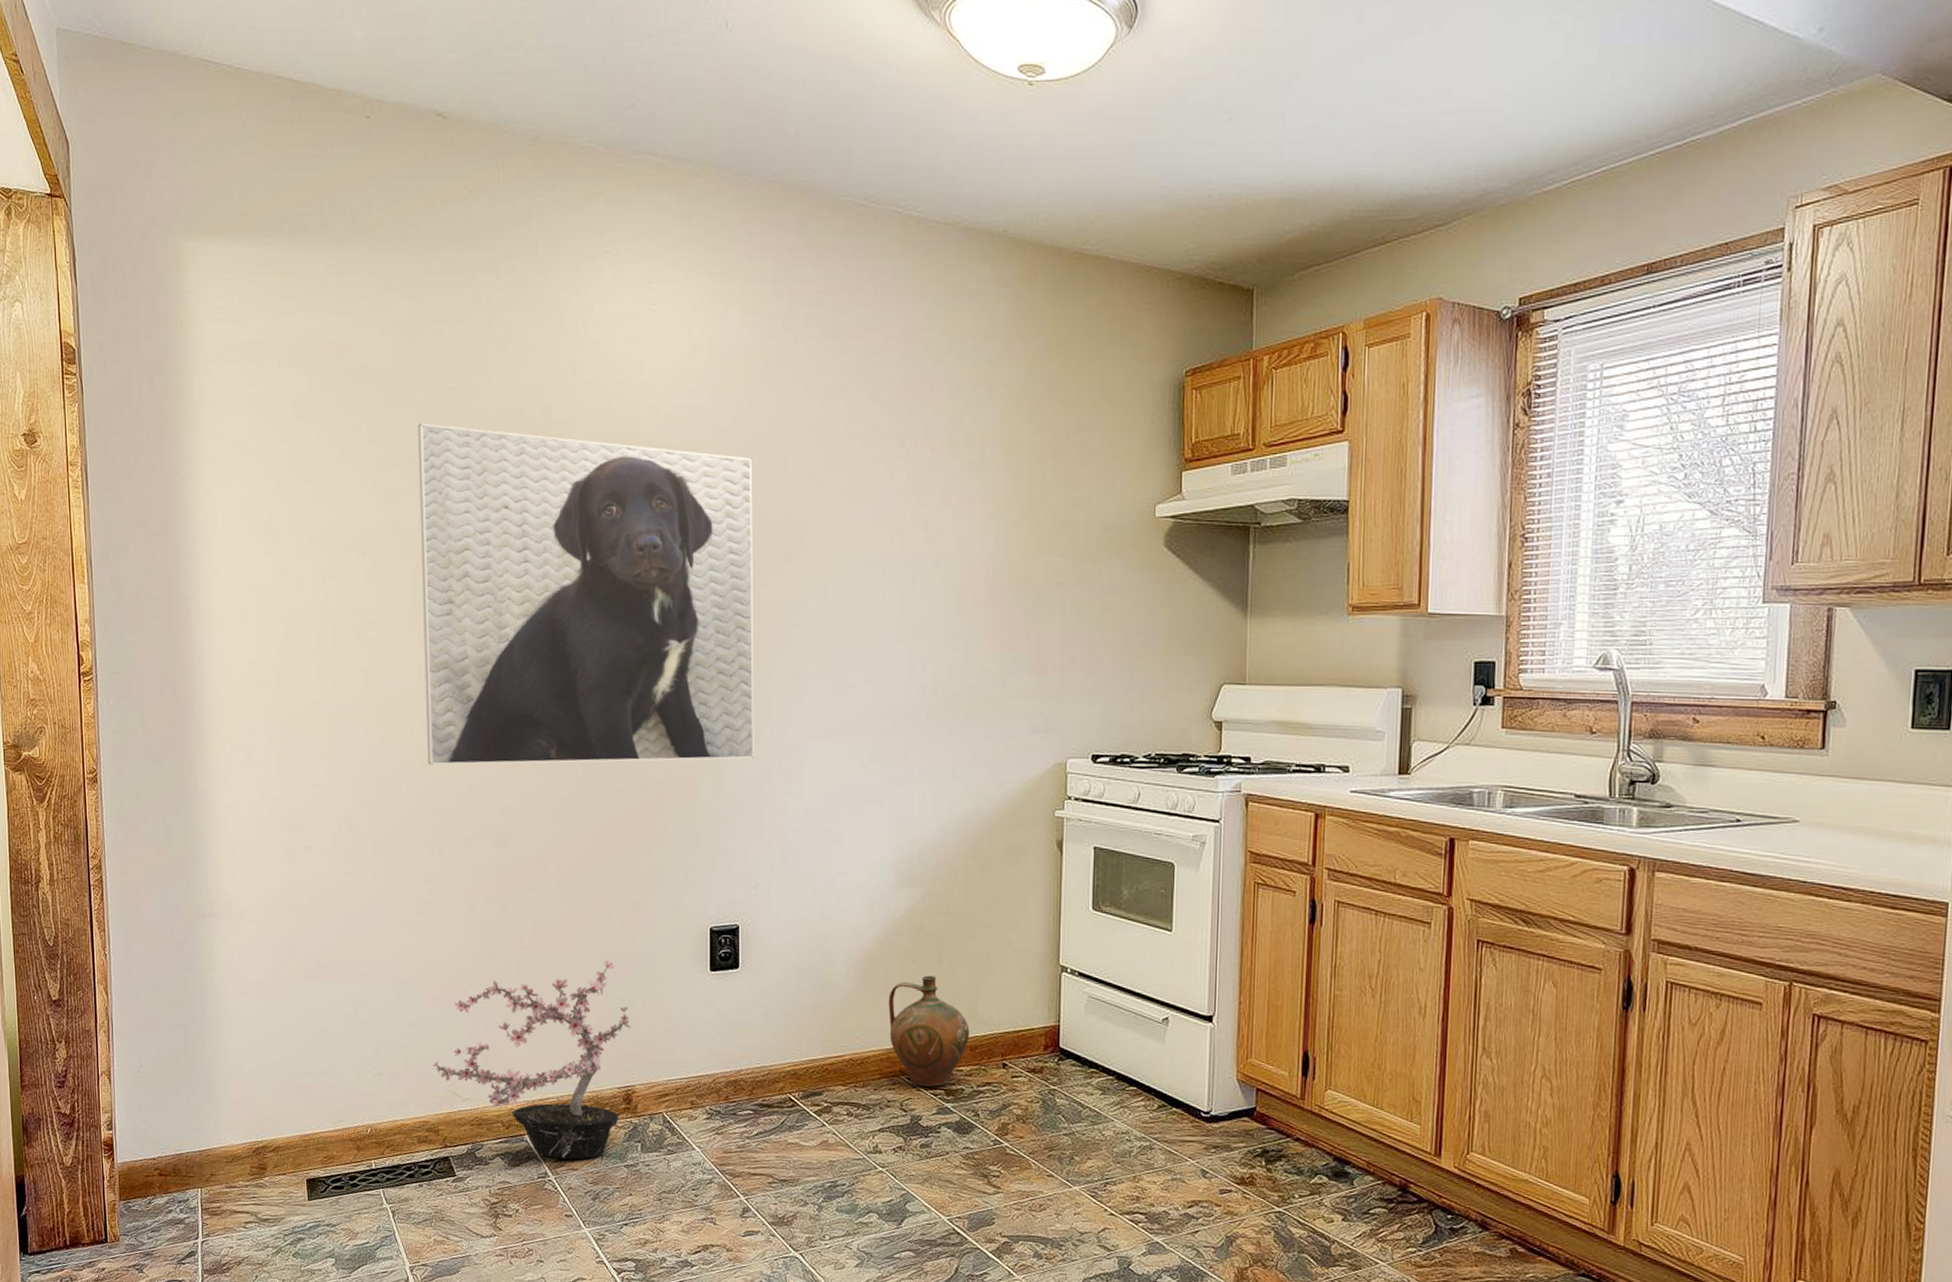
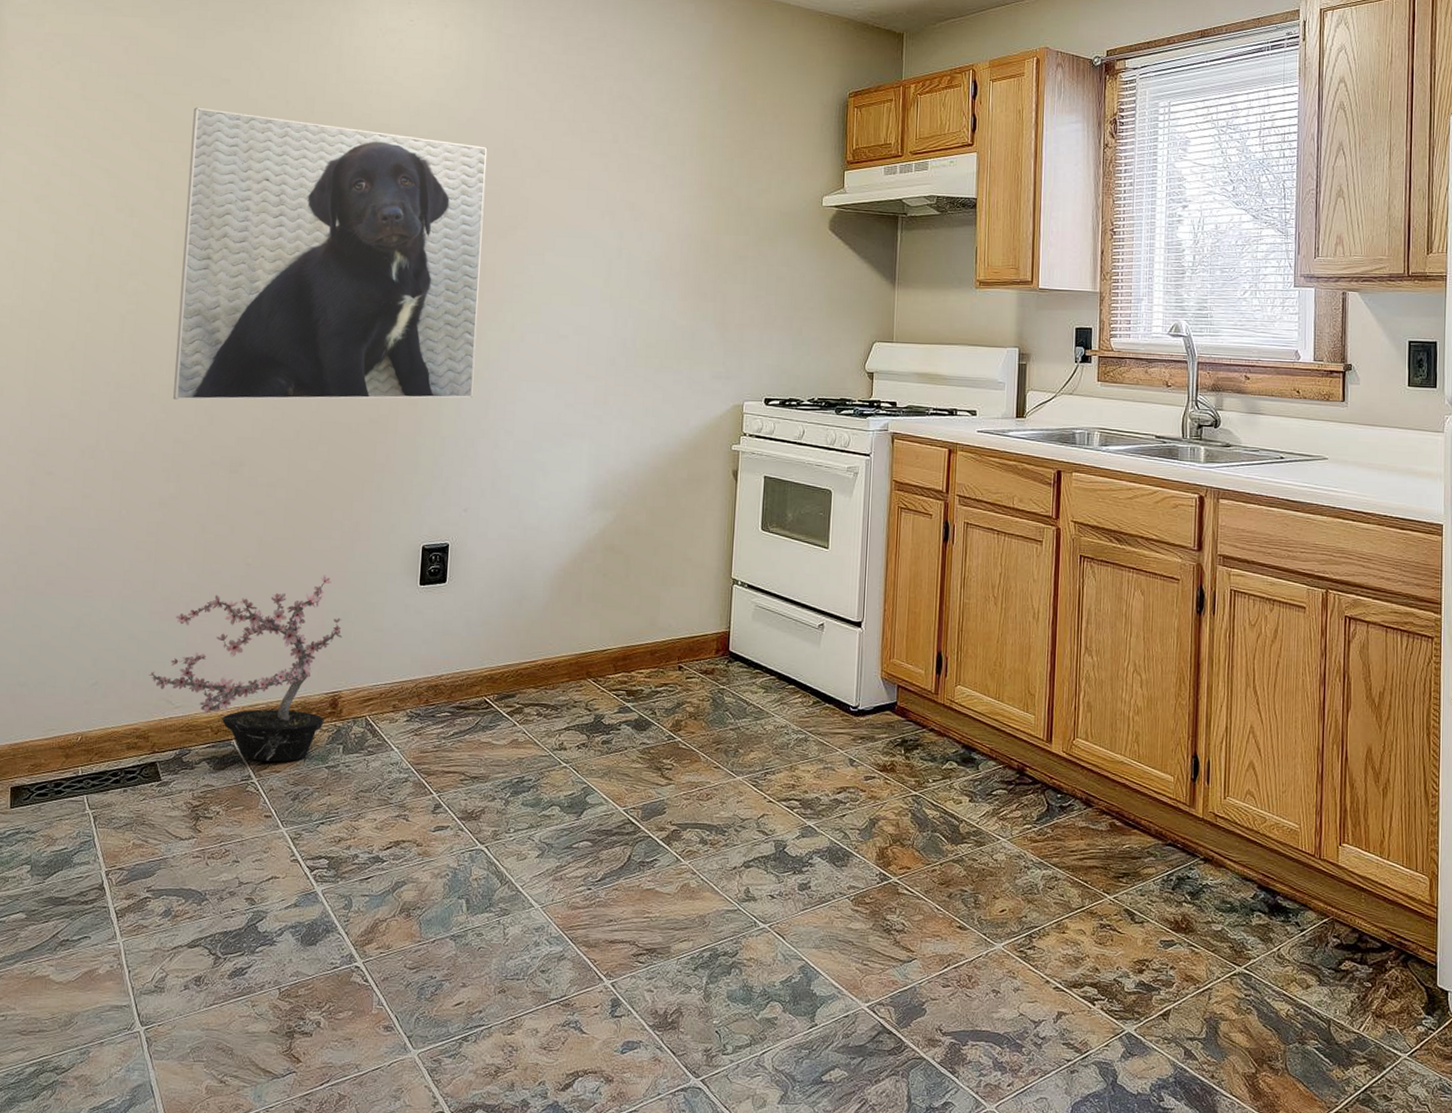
ceramic jug: present [888,975,970,1087] -> none [579,588,651,688]

